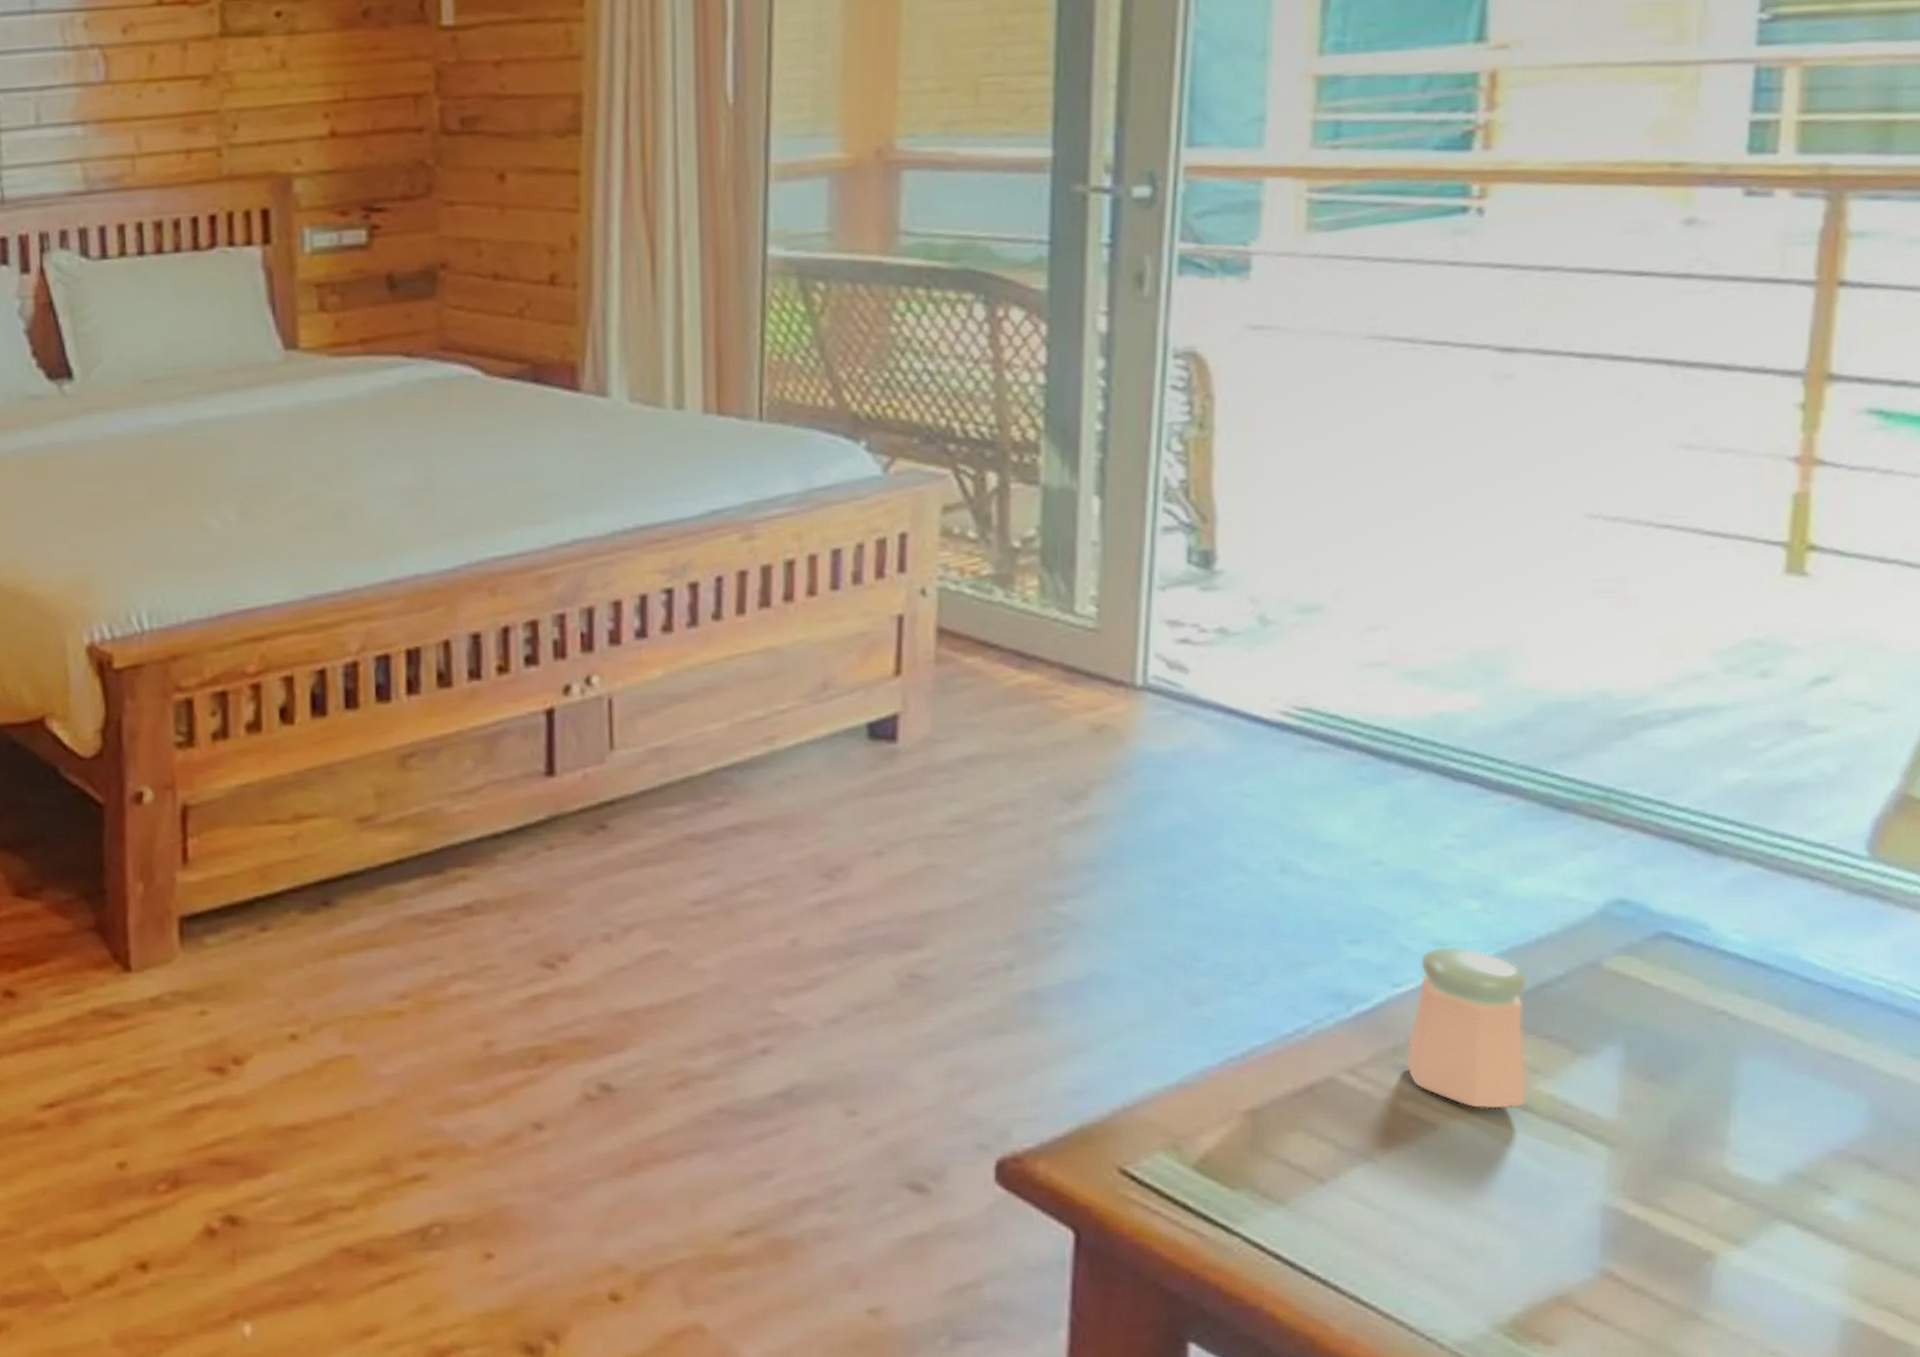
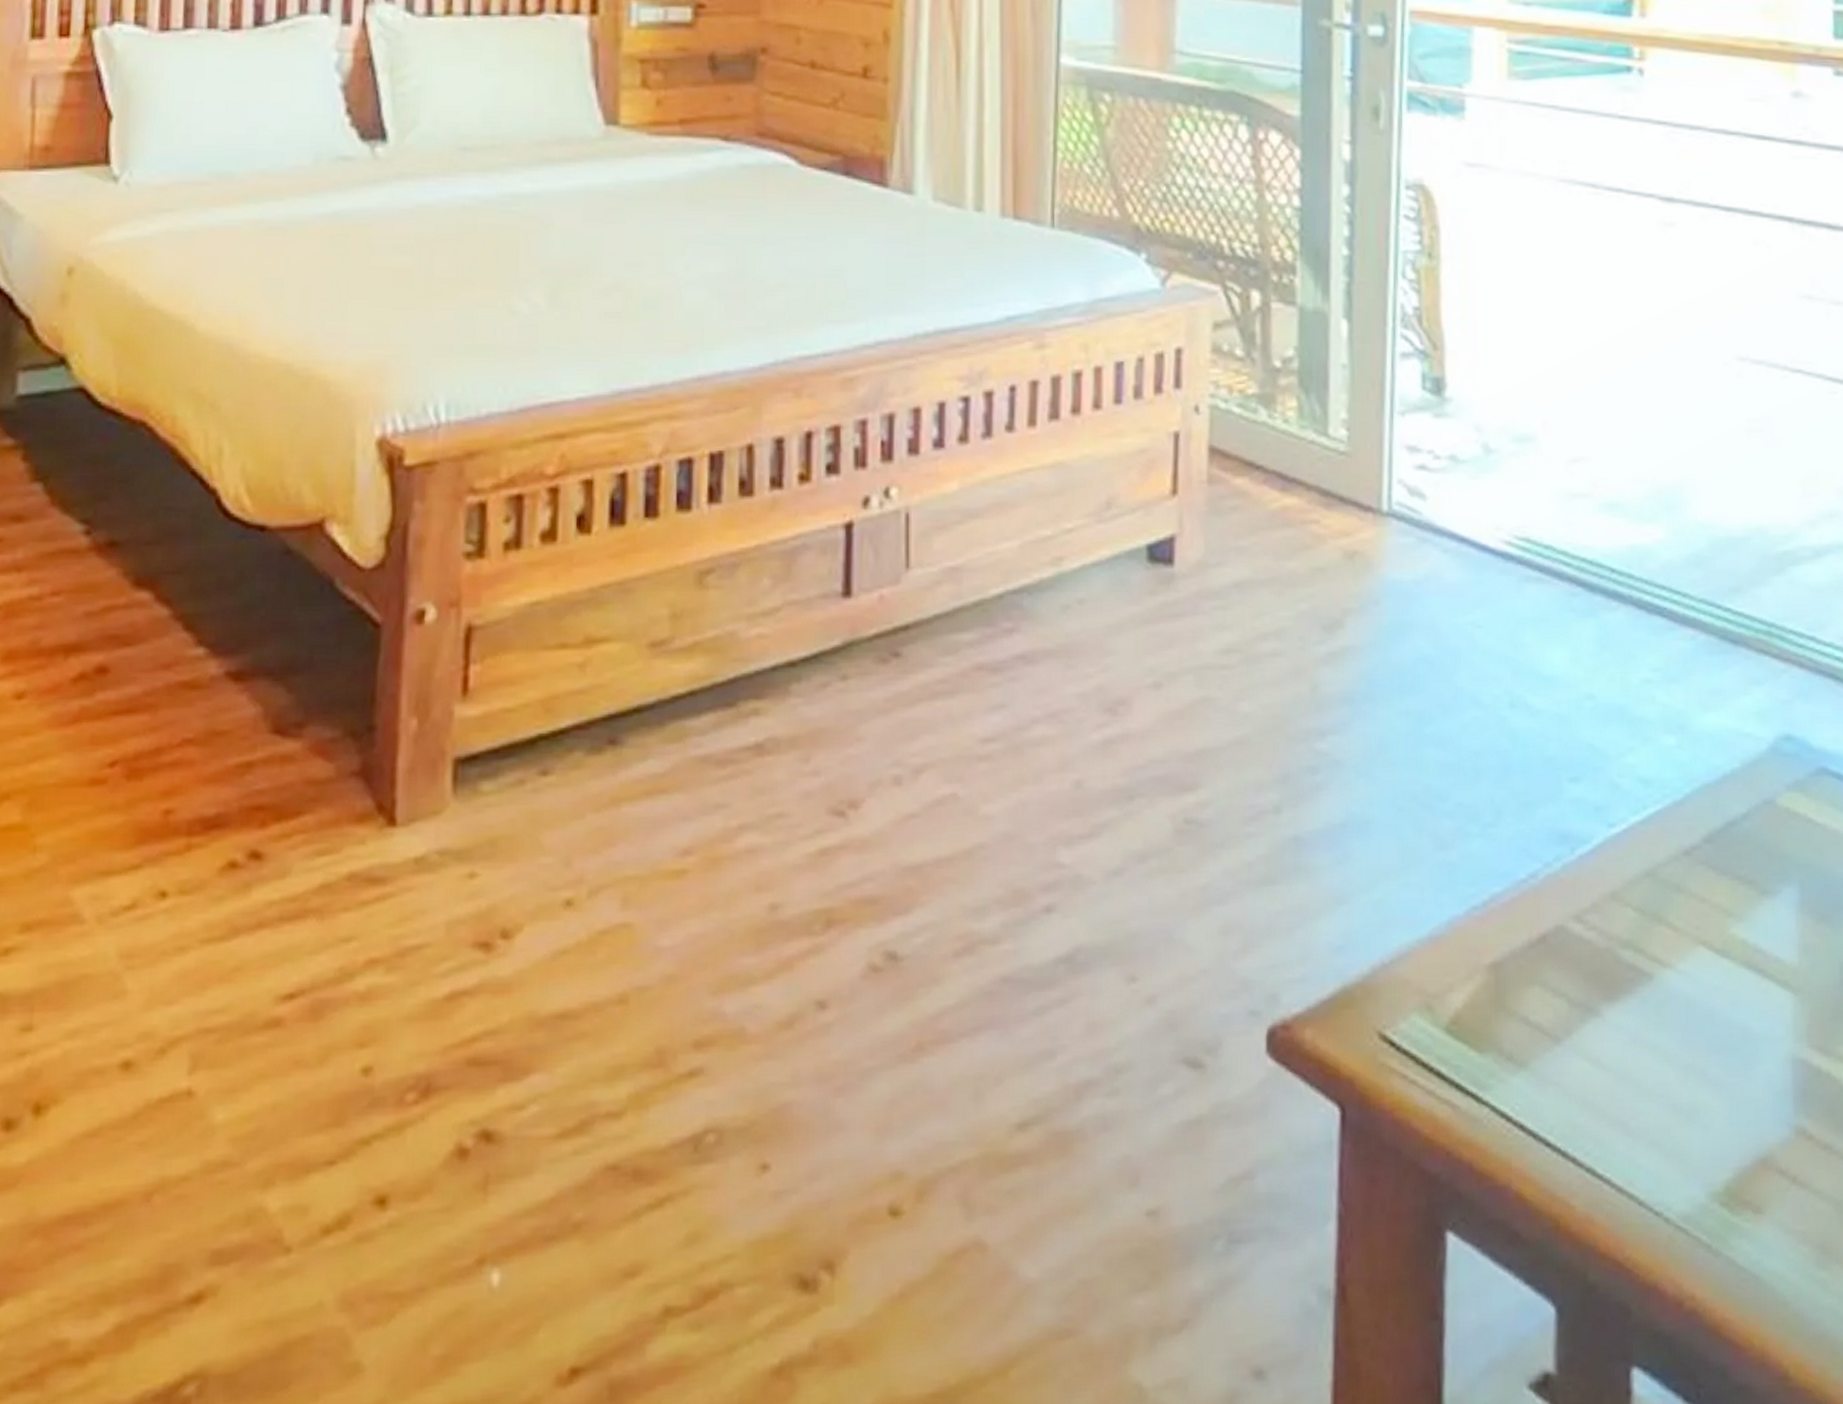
salt shaker: present [1404,945,1527,1109] -> none [1621,783,1724,957]

